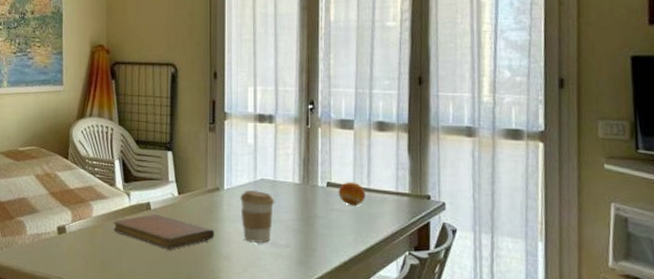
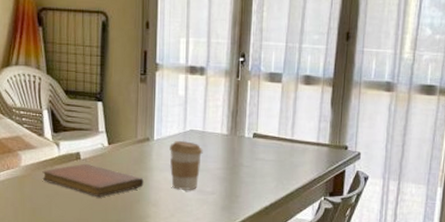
fruit: present [338,182,366,206] -> none [263,133,289,156]

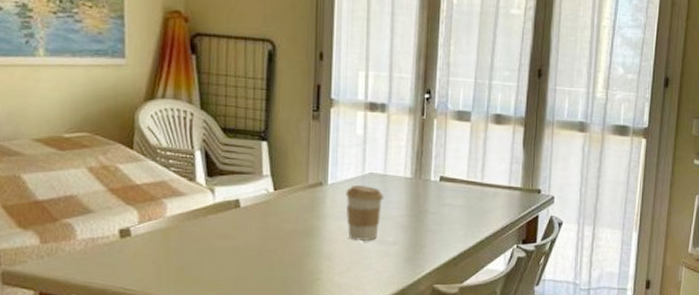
notebook: present [42,163,144,197] -> none [192,212,316,250]

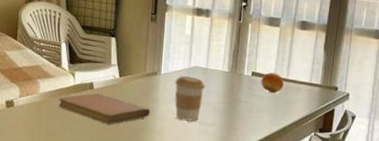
notebook: none [192,212,316,250] -> present [58,93,150,124]
fruit: none [451,176,479,201] -> present [261,72,284,94]

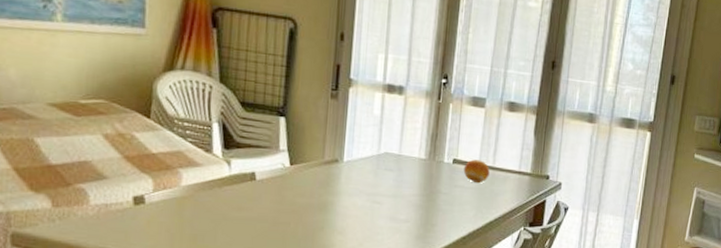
notebook: present [58,93,150,124] -> none [207,185,330,223]
coffee cup: present [175,75,206,121] -> none [360,163,398,218]

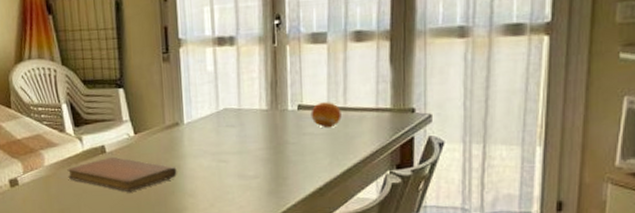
notebook: none [207,185,330,223] -> present [67,156,177,192]

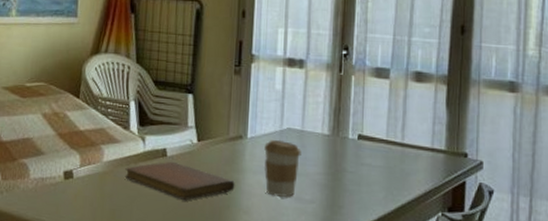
coffee cup: none [202,121,241,177] -> present [264,139,302,197]
fruit: present [311,102,342,128] -> none [370,135,399,162]

